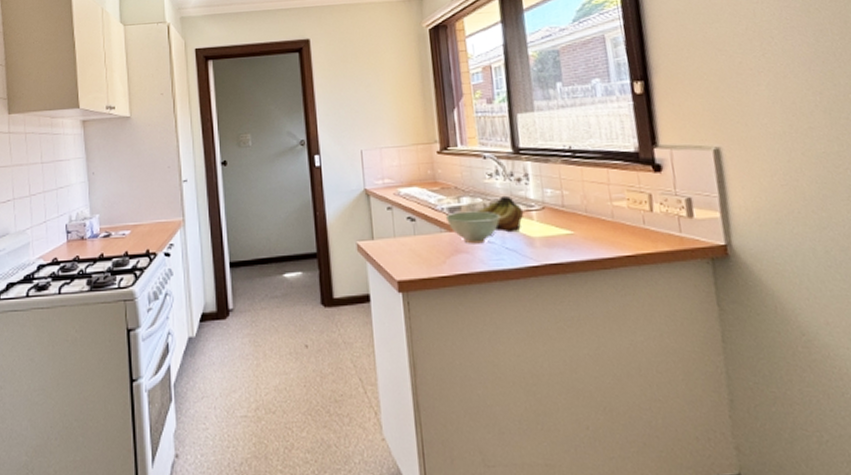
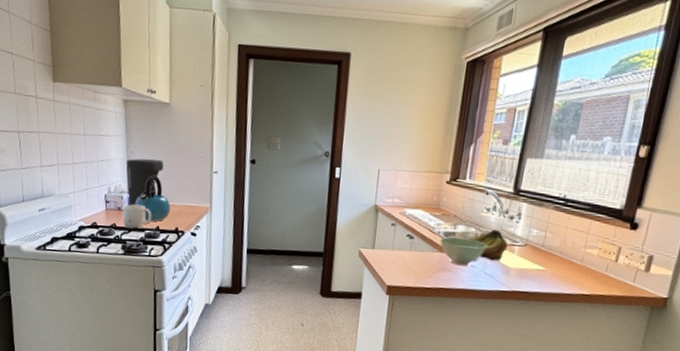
mug: none [85,230,119,260] -> present [122,204,152,229]
coffee maker: none [87,176,128,232] -> present [126,158,163,206]
kettle: none [99,195,139,248] -> present [135,176,171,222]

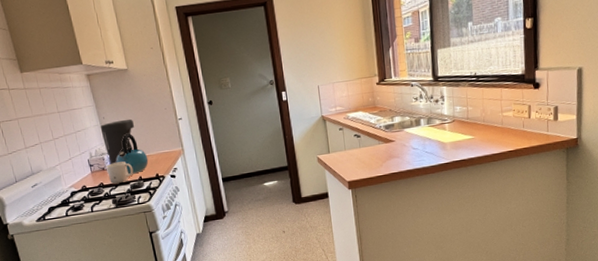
bowl: present [440,236,488,267] -> none [382,126,423,151]
fruit: present [467,229,509,261] -> none [405,113,440,140]

